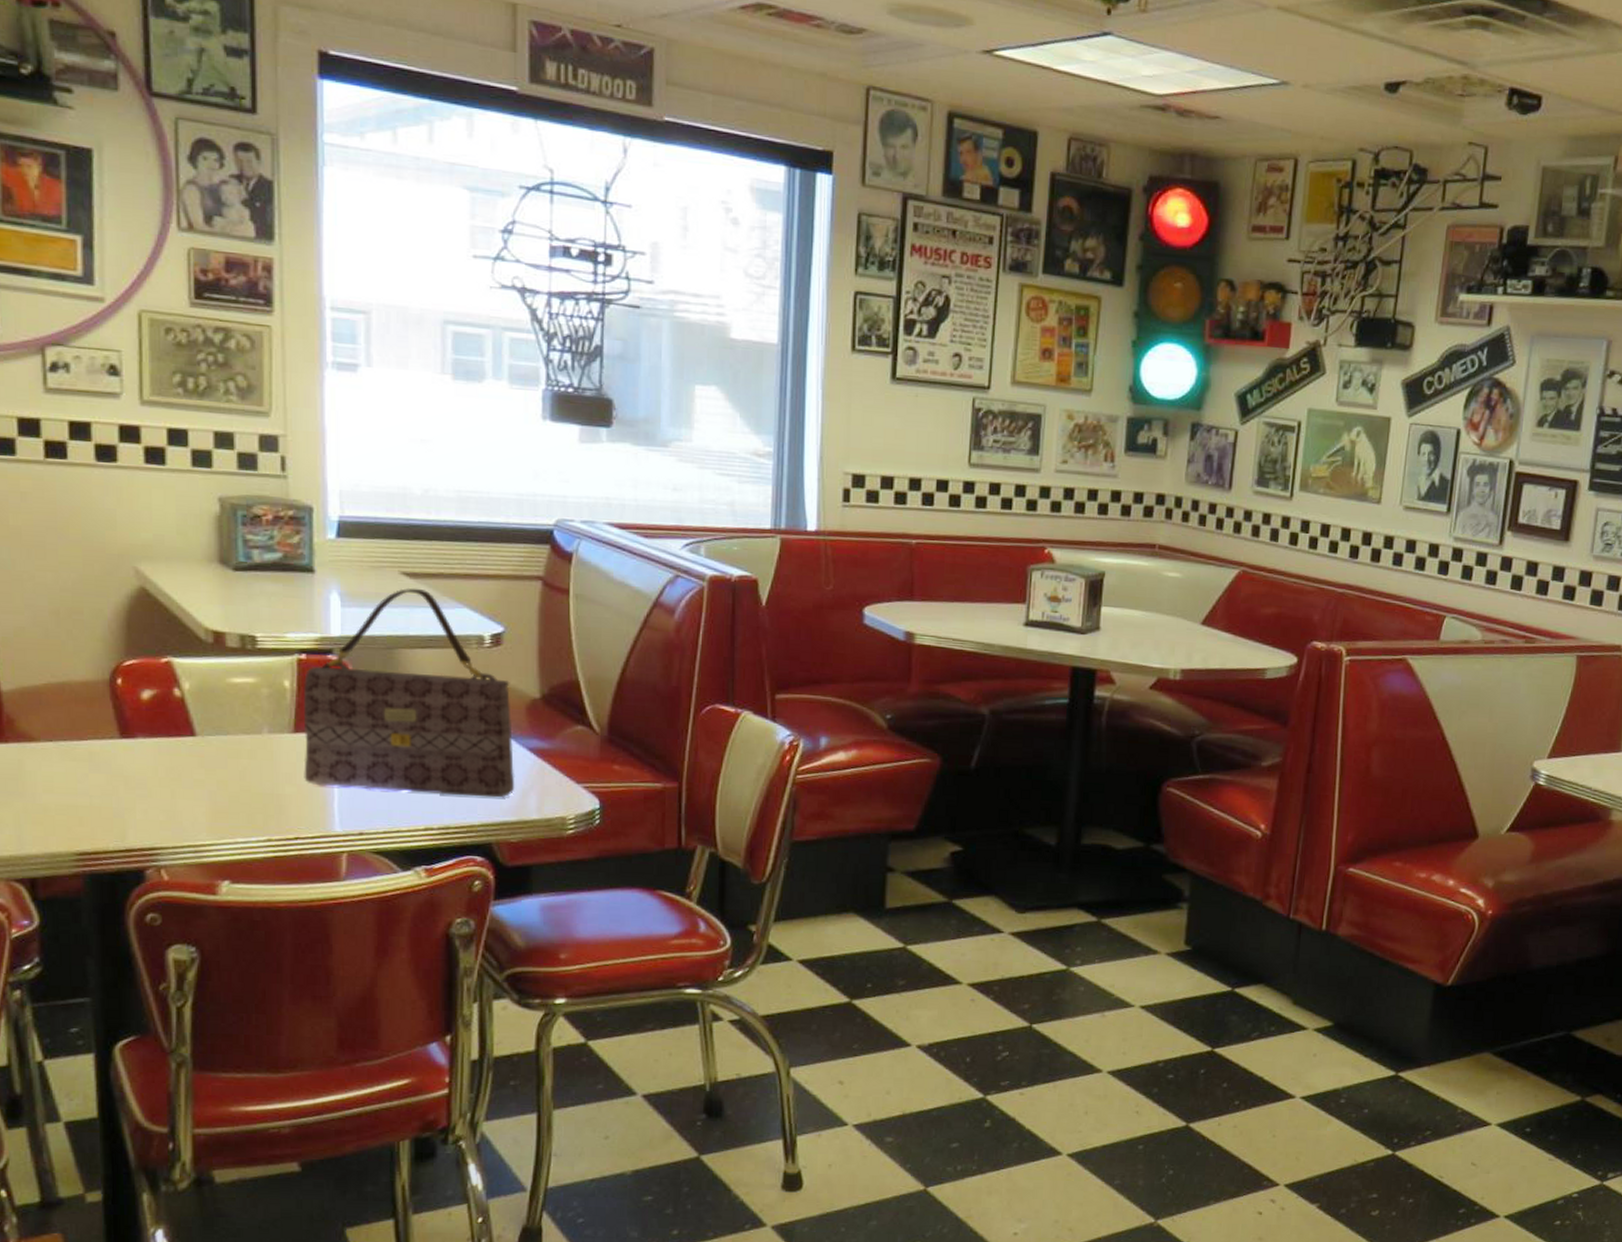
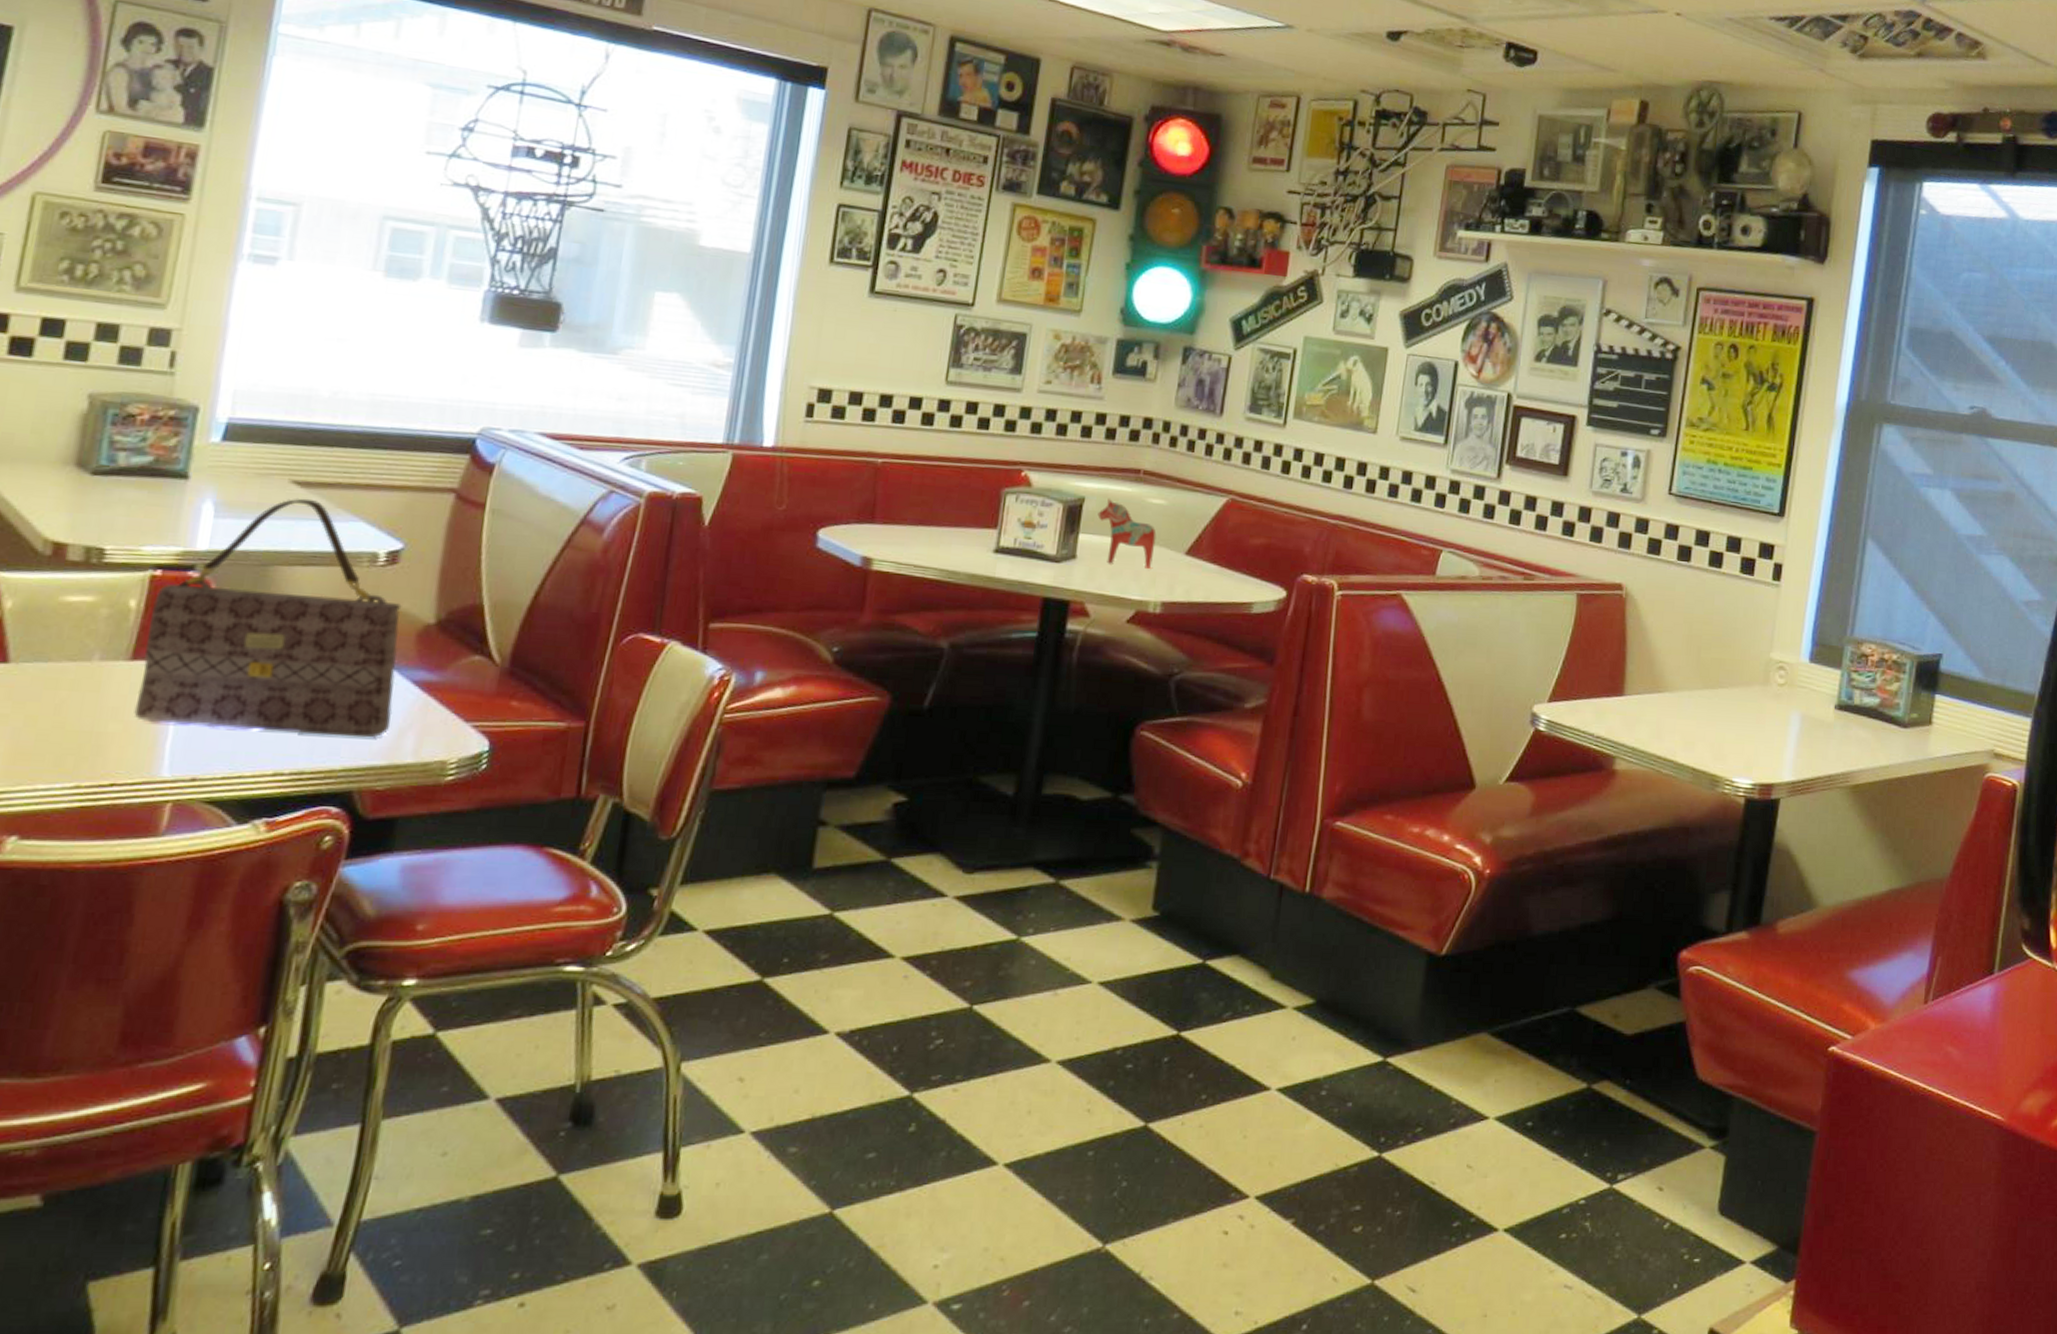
decorative figurine: none [1117,572,1173,638] -> present [1097,498,1157,569]

